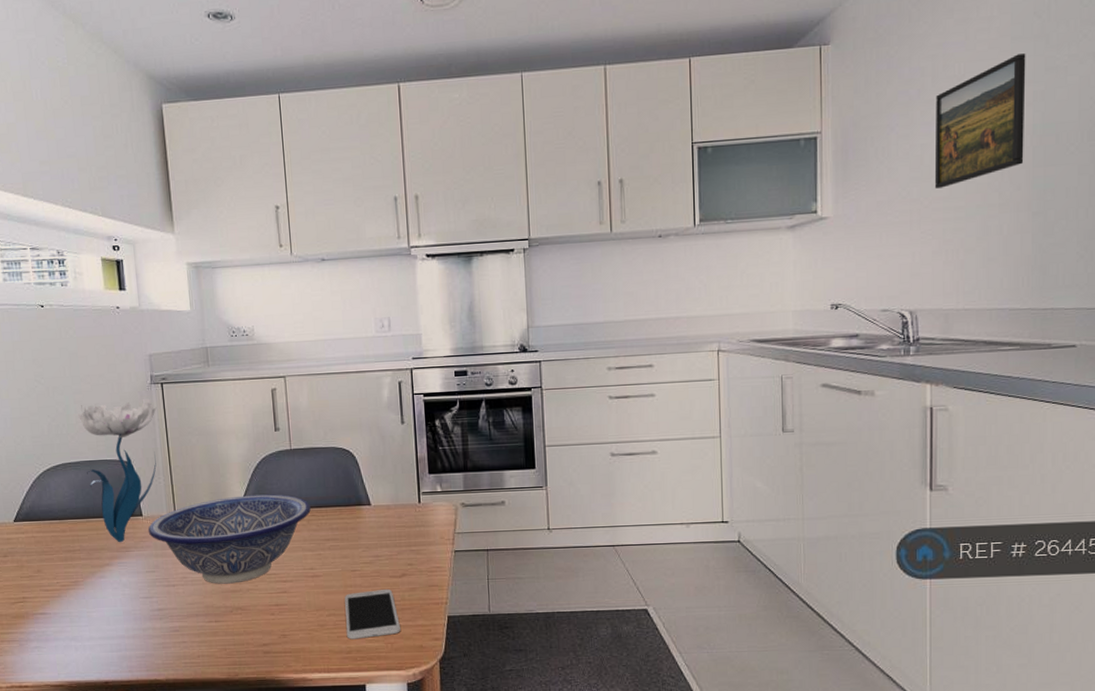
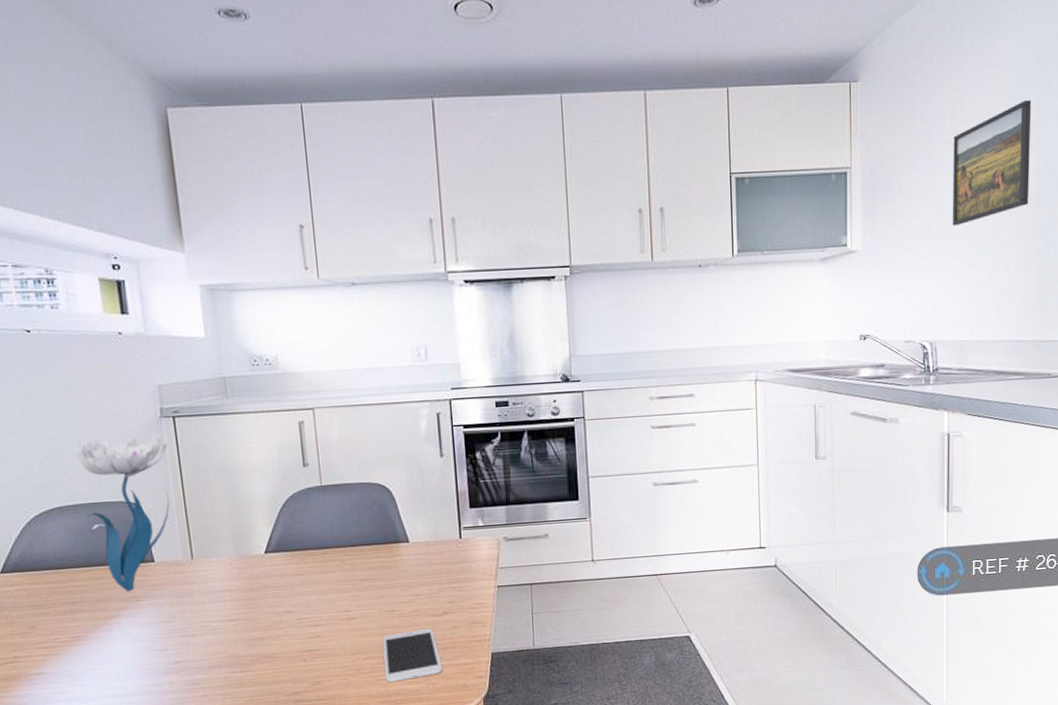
decorative bowl: present [148,494,311,584] -> none [161,534,345,632]

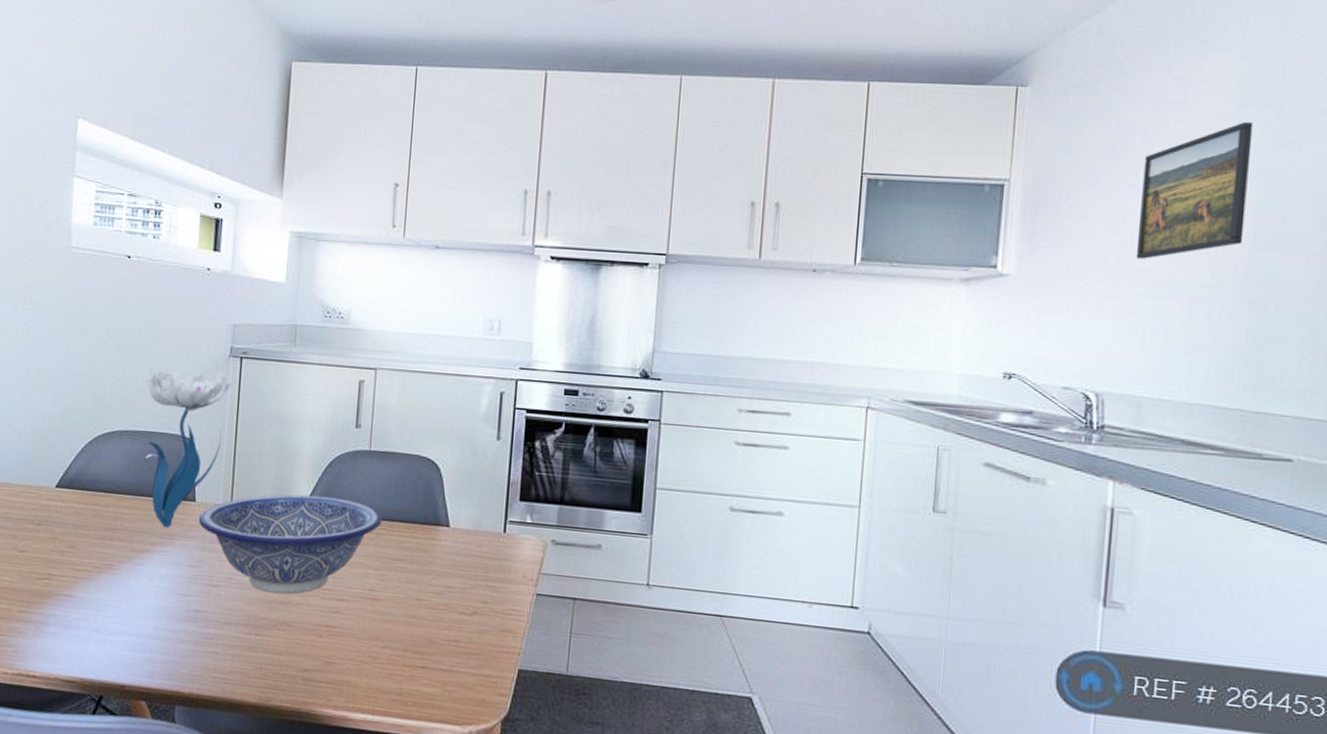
decorative bowl: none [161,534,345,632] -> present [198,494,382,594]
smartphone: present [382,628,443,683] -> none [399,625,463,682]

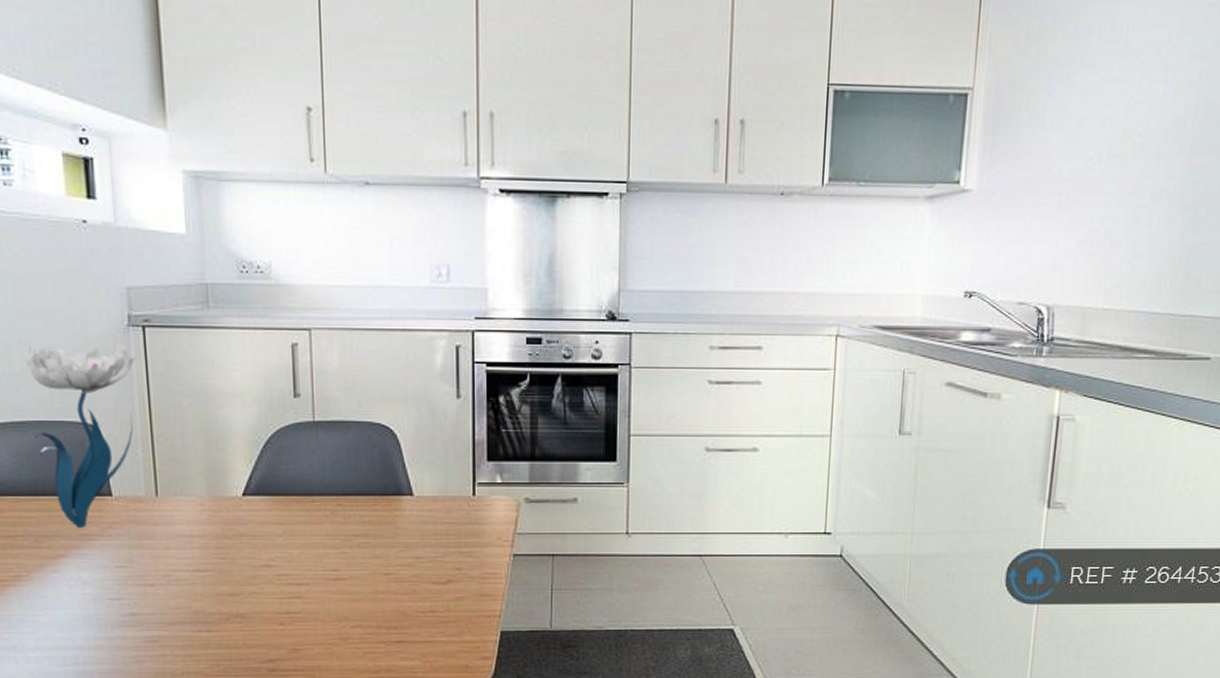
decorative bowl: present [198,494,382,594] -> none [119,476,336,585]
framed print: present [1135,122,1254,259] -> none [1087,23,1198,169]

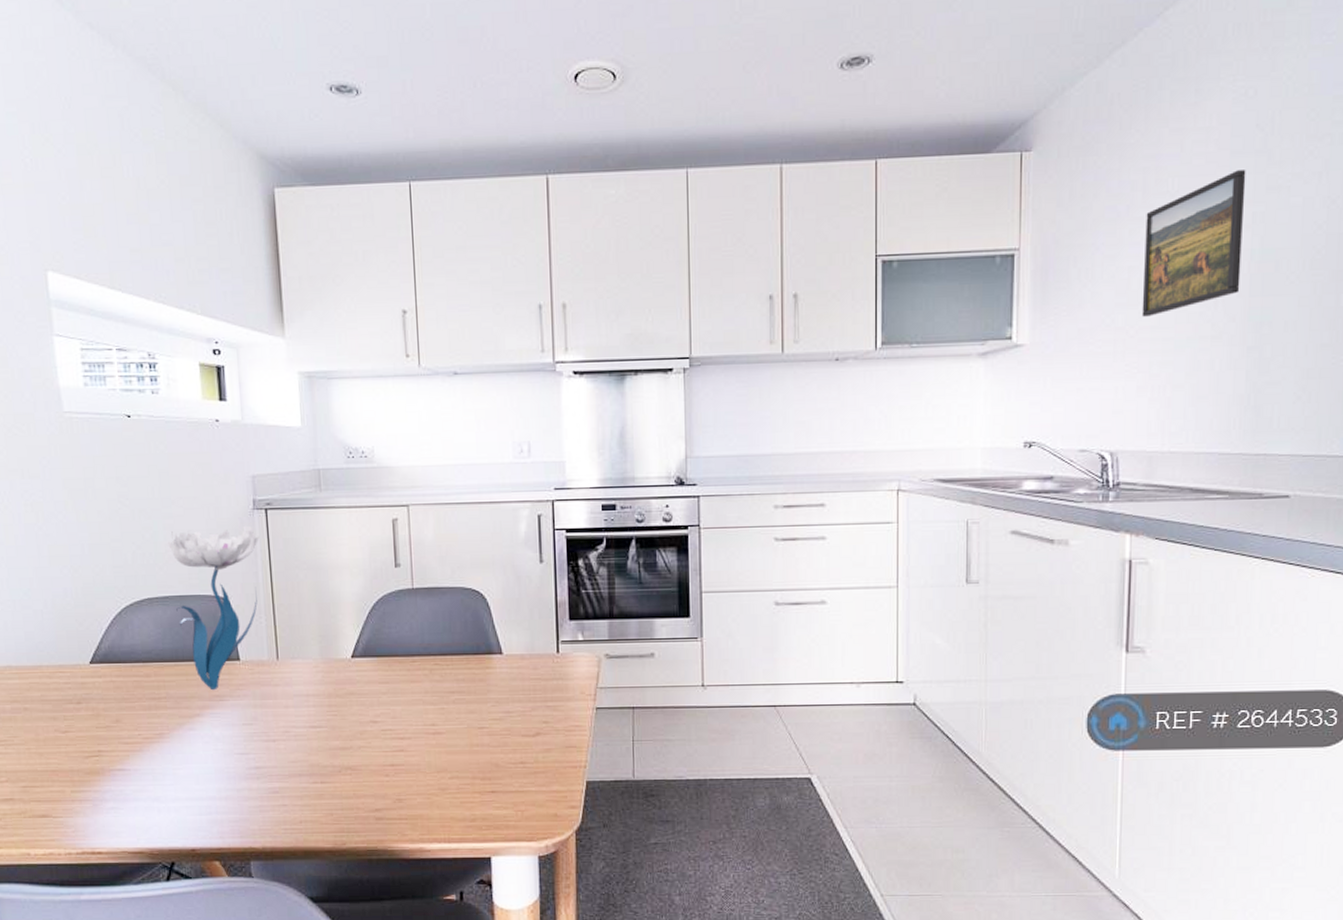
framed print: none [1087,23,1198,169] -> present [1141,170,1246,317]

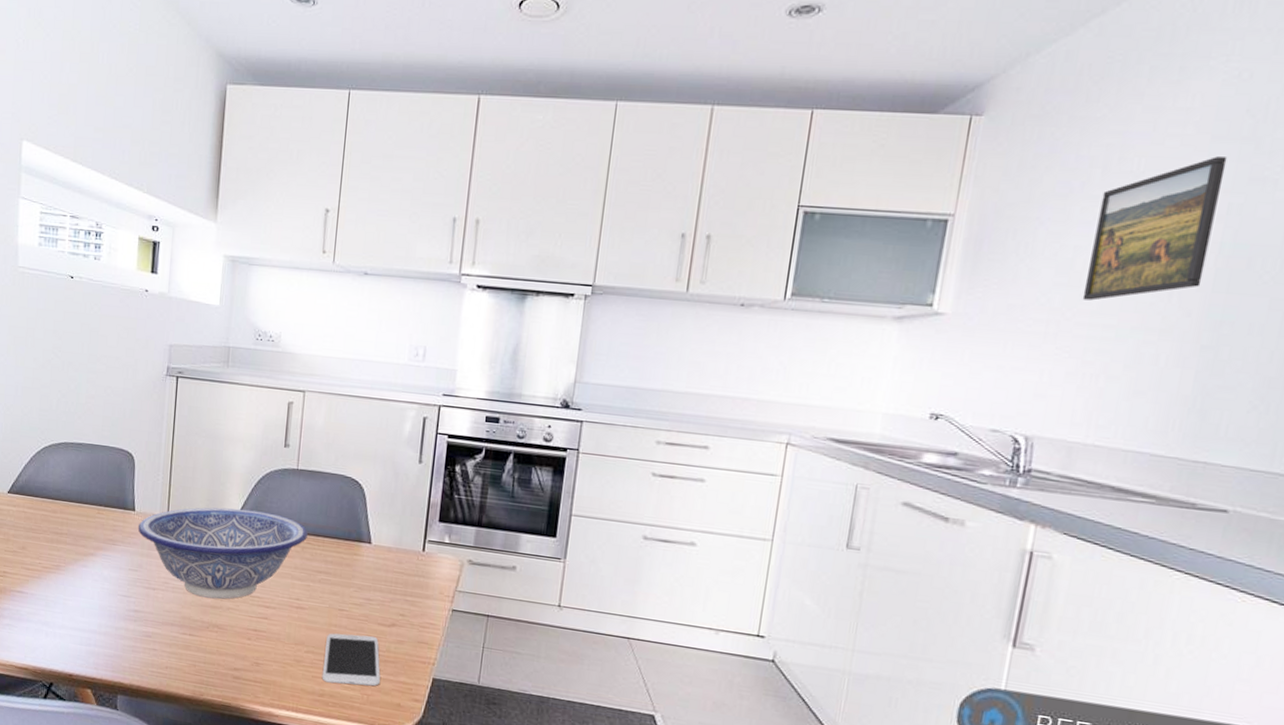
flower: present [168,525,260,691] -> none [87,385,168,535]
decorative bowl: none [245,639,434,740] -> present [137,507,308,599]
smartphone: none [470,749,534,806] -> present [321,633,381,686]

